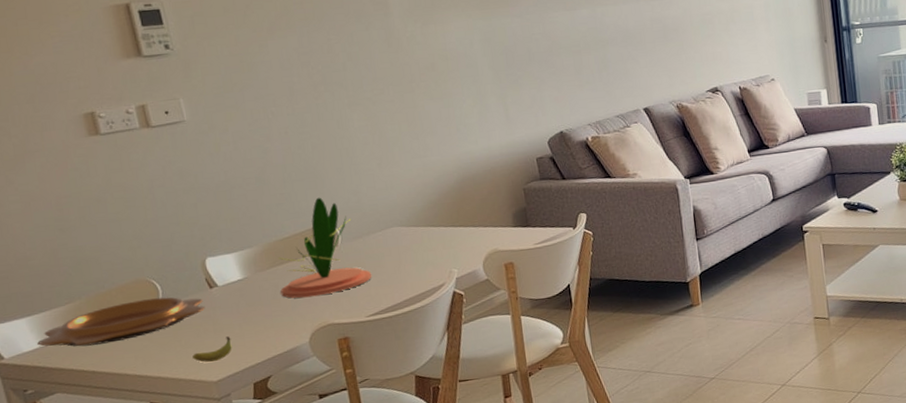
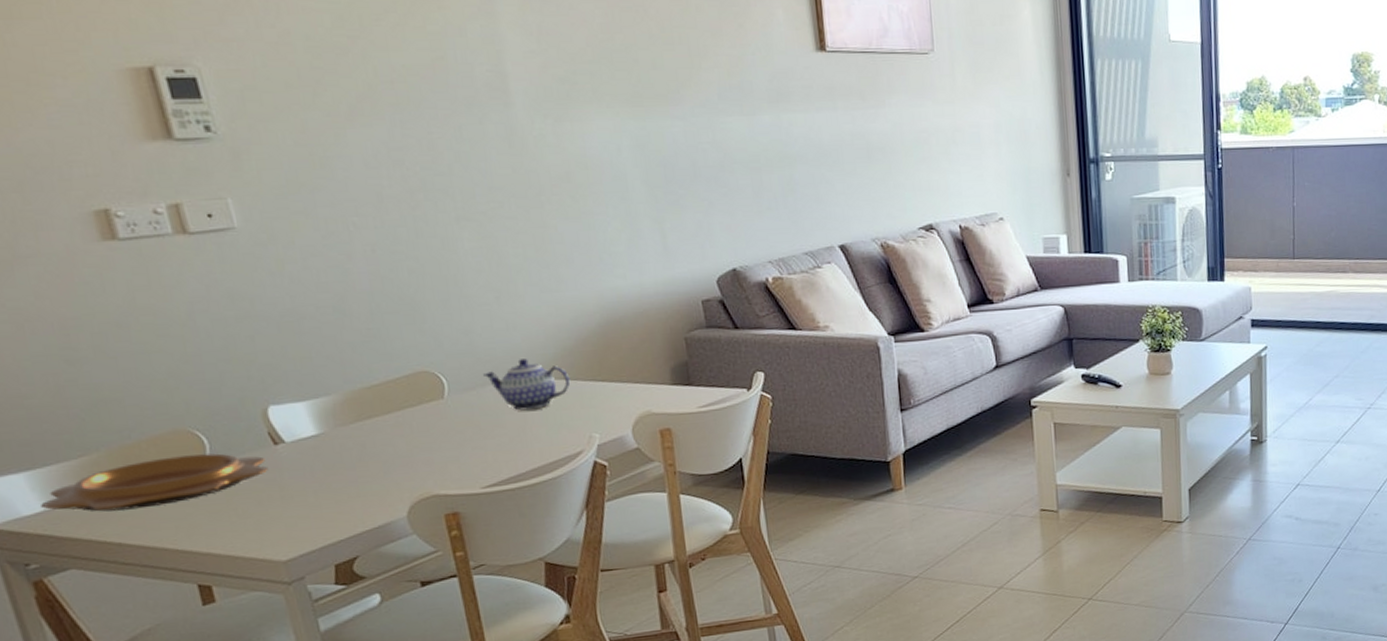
fruit: present [192,336,232,363] -> none [253,506,306,538]
plant: present [278,197,372,298] -> none [364,336,489,462]
teapot: none [368,211,435,253] -> present [484,359,571,411]

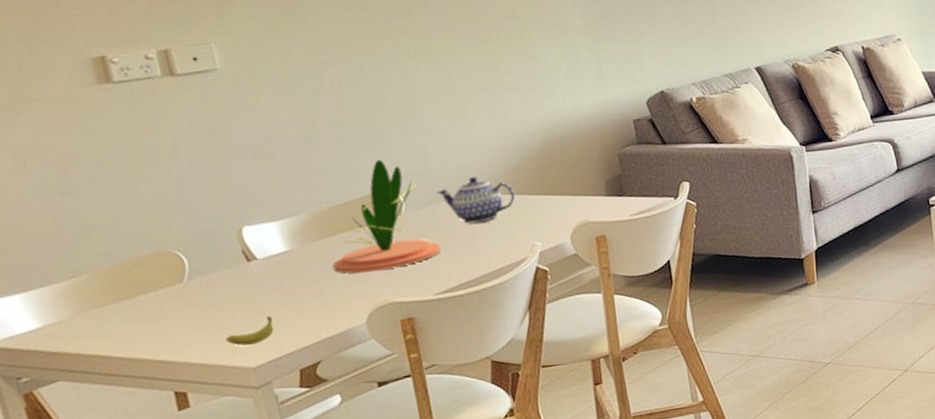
decorative bowl: present [41,453,267,512] -> none [34,271,240,328]
fruit: none [253,506,306,538] -> present [226,316,274,346]
plant: none [364,336,489,462] -> present [329,159,442,274]

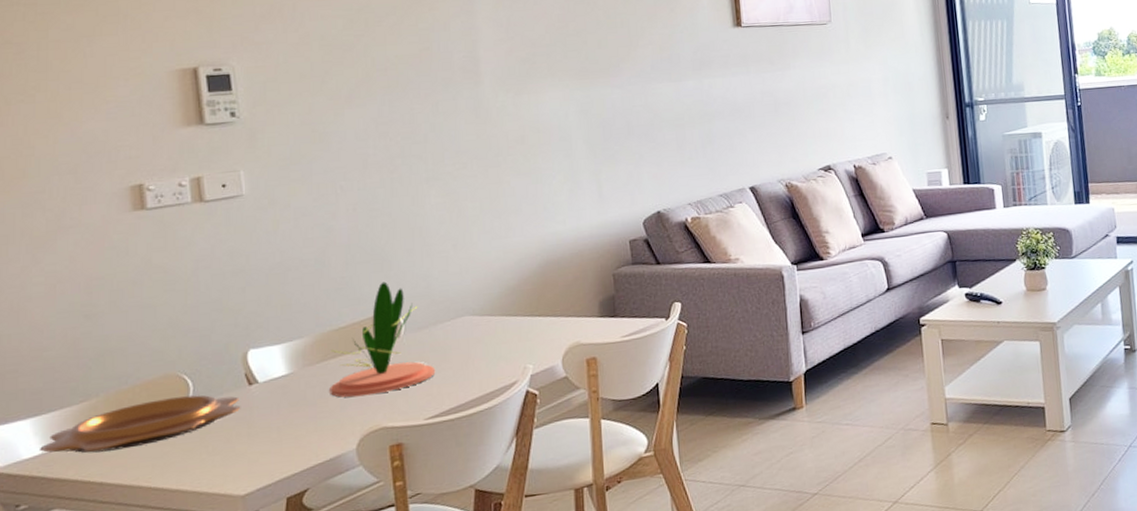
decorative bowl: none [34,271,240,328] -> present [40,395,240,453]
fruit: present [226,316,274,346] -> none [219,441,267,473]
teapot: present [437,177,516,224] -> none [436,298,511,346]

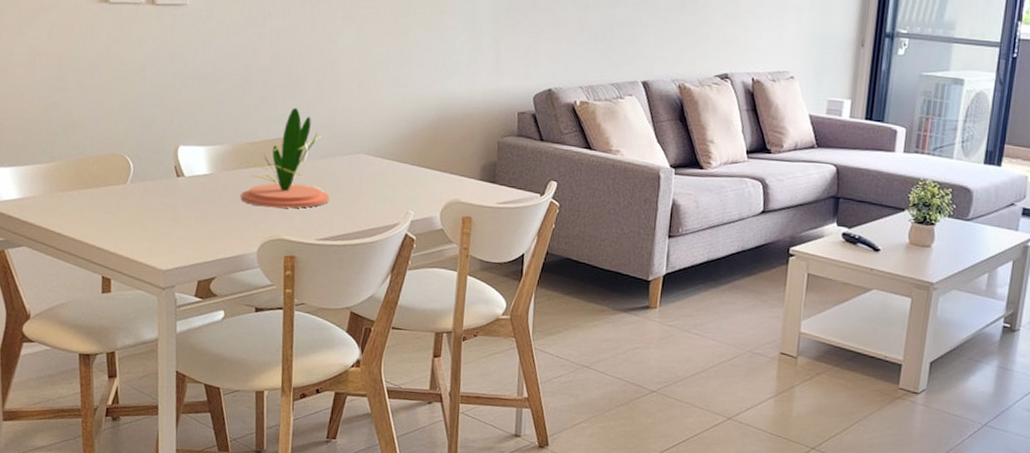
decorative bowl: present [40,395,240,453] -> none [16,173,169,210]

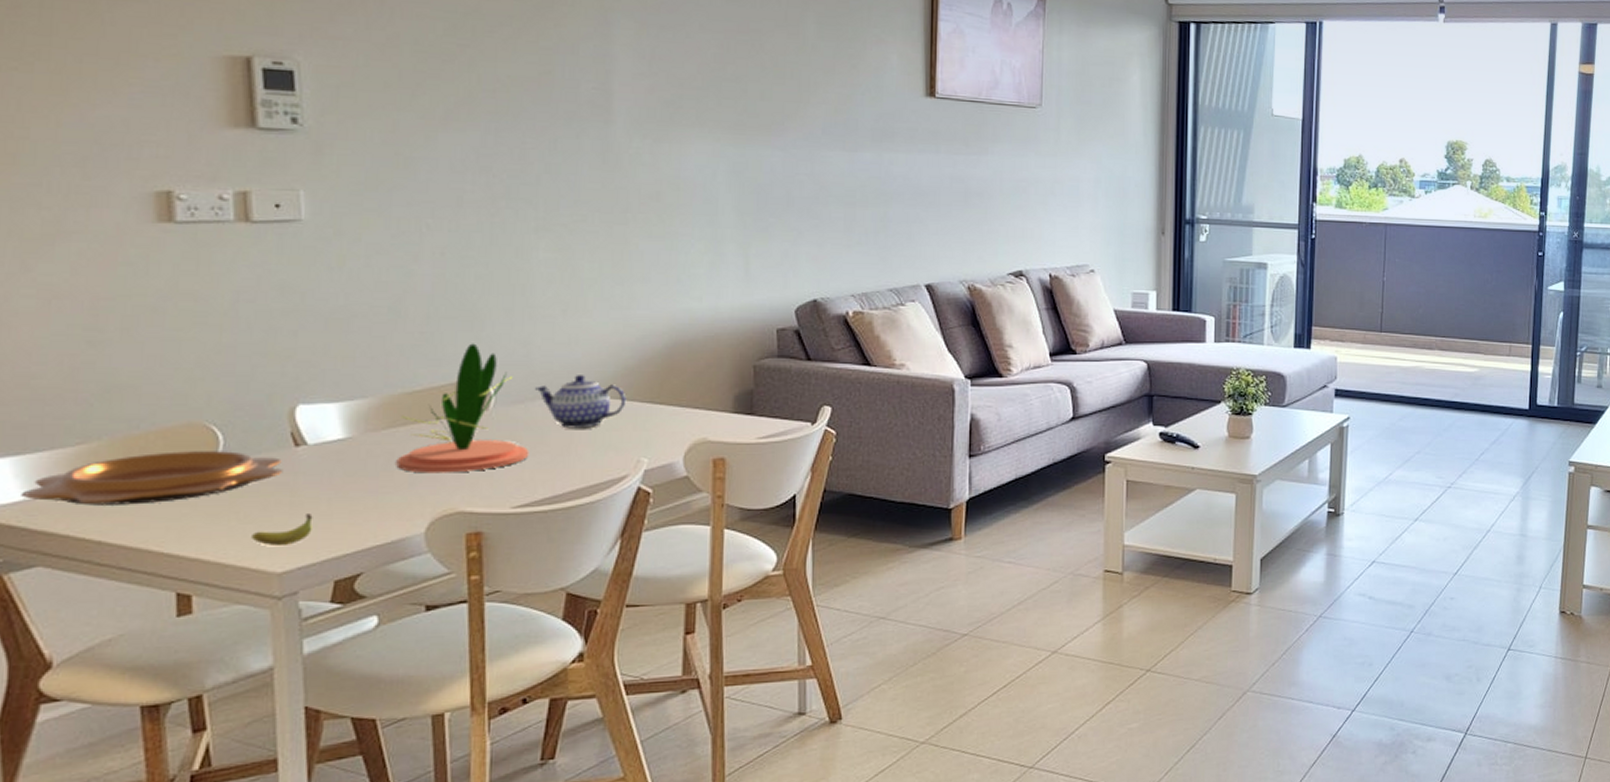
decorative bowl: none [16,173,169,210] -> present [21,451,282,506]
fruit: none [148,228,186,251] -> present [252,514,313,547]
teapot: none [337,139,401,183] -> present [535,375,627,429]

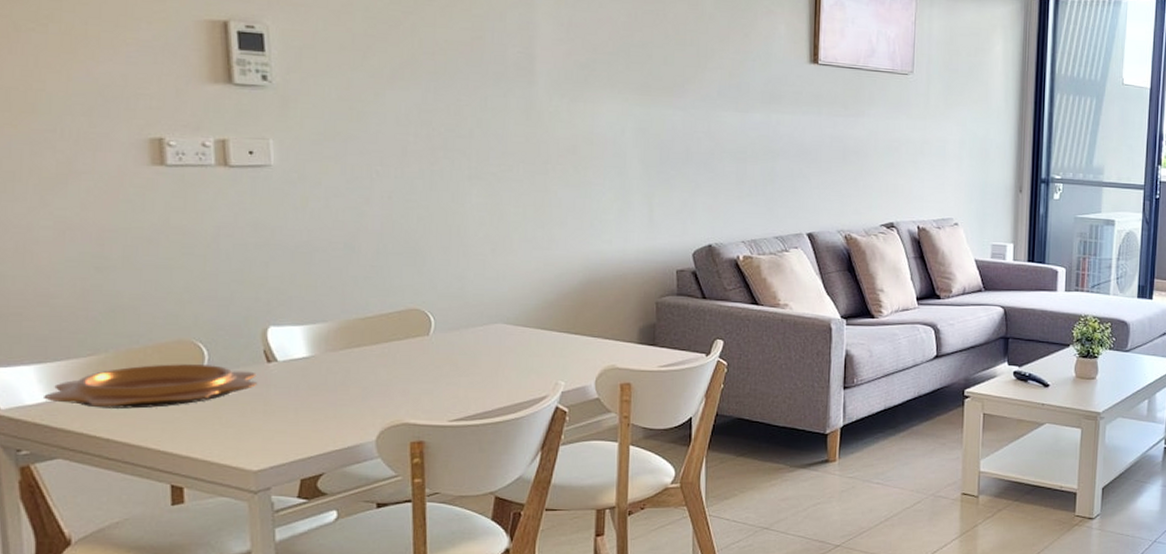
fruit: present [252,514,313,547] -> none [232,421,283,448]
plant: present [396,343,530,474] -> none [352,276,464,390]
teapot: present [535,375,627,429] -> none [469,307,547,354]

